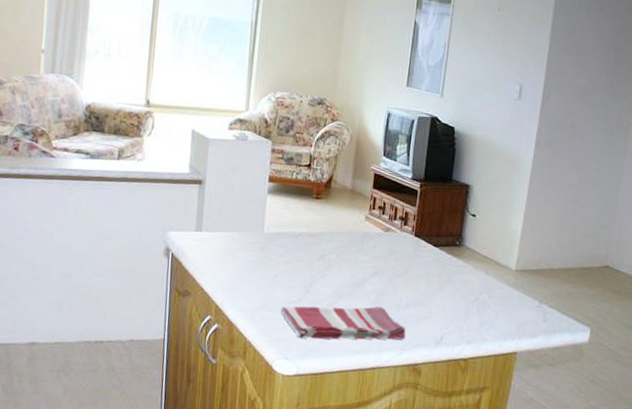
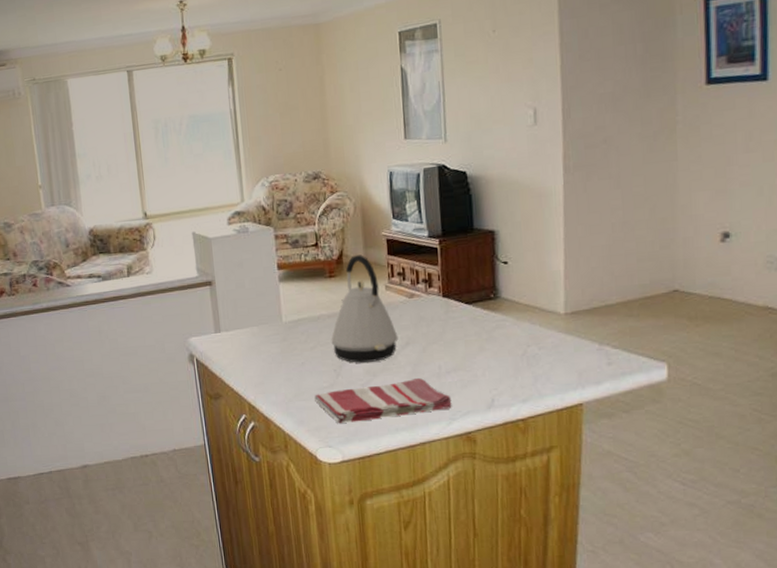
kettle: none [306,182,369,285] -> present [331,255,399,363]

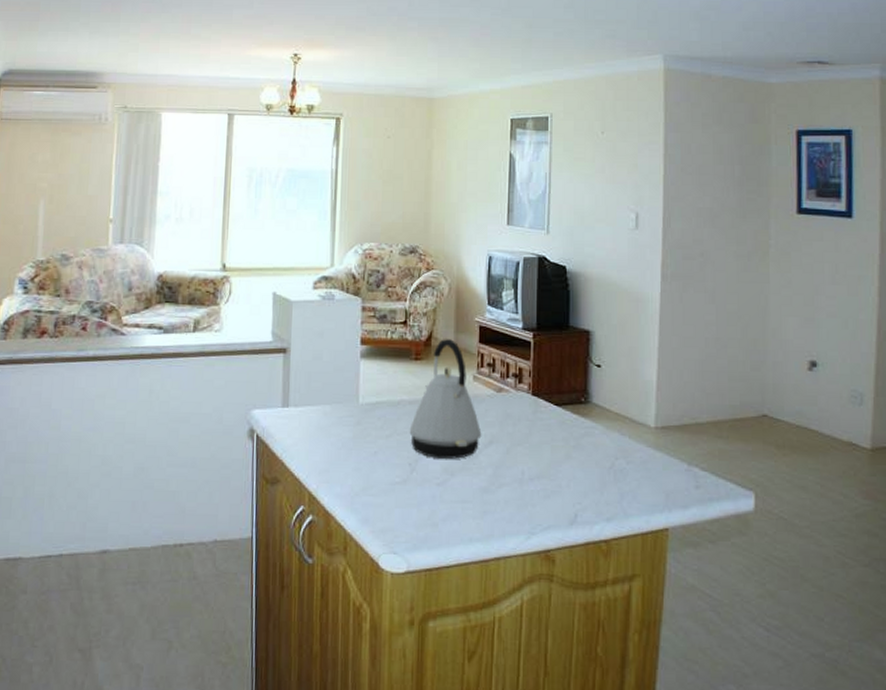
dish towel: present [314,378,452,423] -> none [384,483,532,527]

